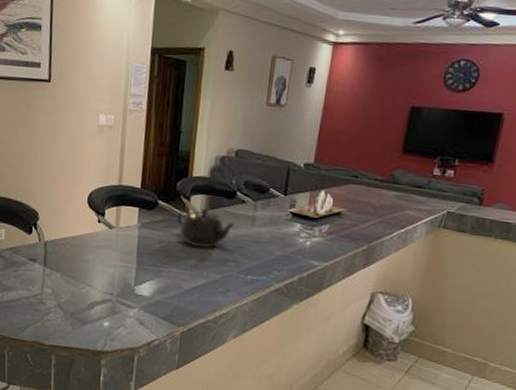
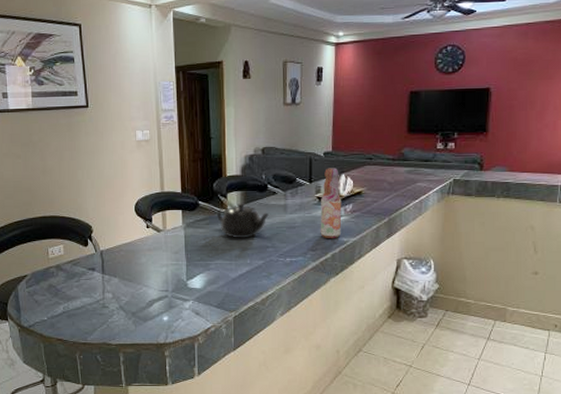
bottle: none [288,181,319,261] -> present [320,168,342,239]

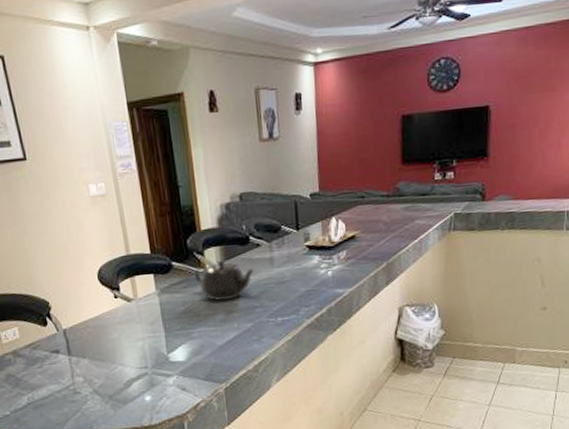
bottle: present [320,168,342,239] -> none [311,210,336,292]

